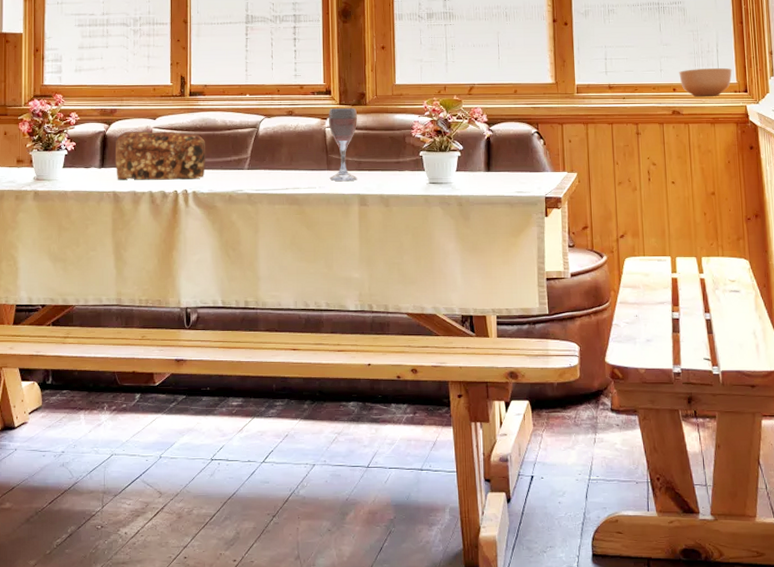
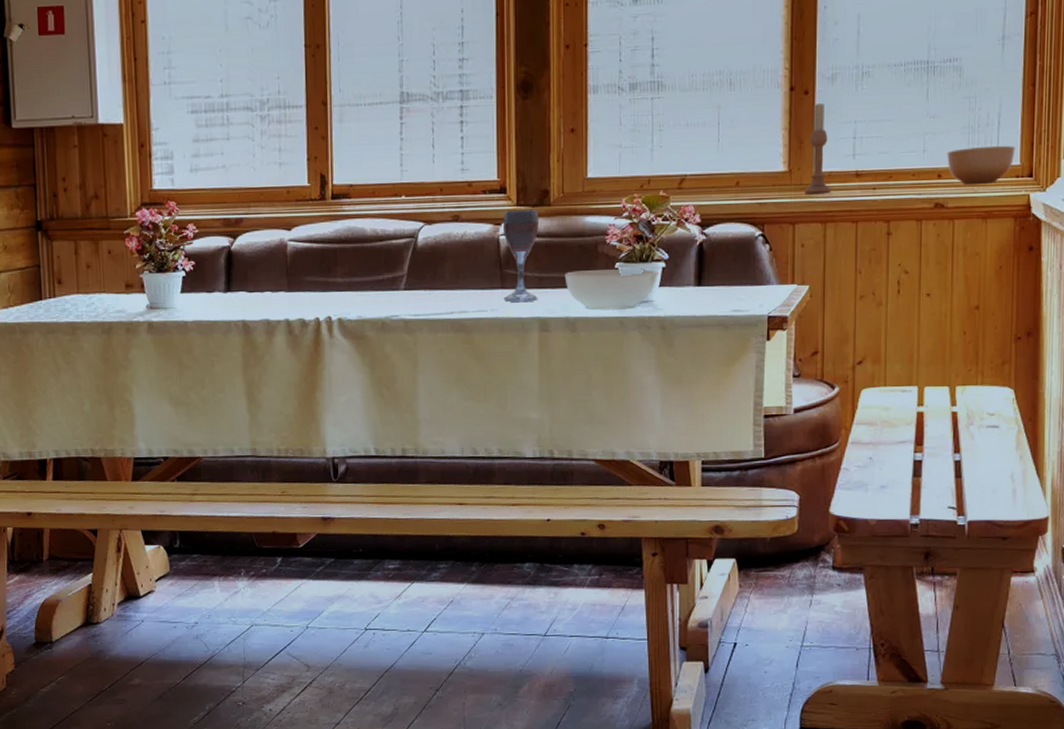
bread loaf: present [115,131,206,181] -> none [242,244,353,307]
bowl: none [379,157,455,190] -> present [564,269,658,311]
candlestick: none [569,31,590,102] -> present [804,102,832,195]

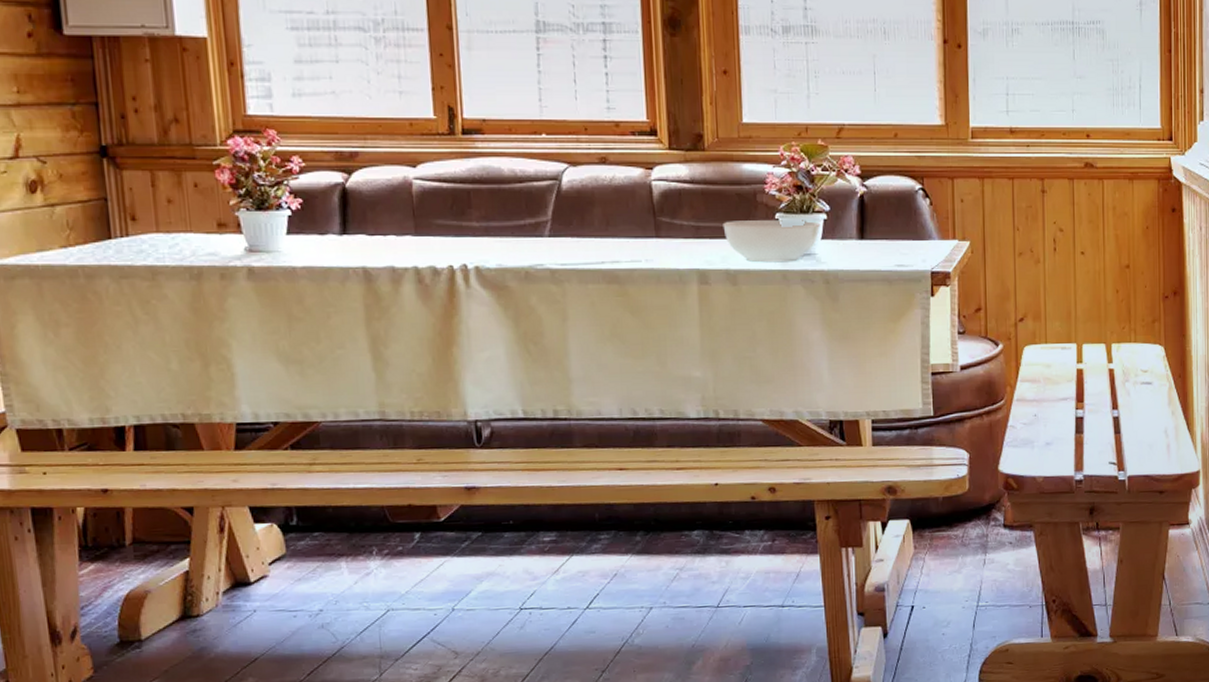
cup: present [502,209,538,302] -> none [654,153,696,252]
candlestick: present [804,102,832,195] -> none [961,57,988,150]
bowl: present [947,145,1016,186] -> none [1094,108,1156,147]

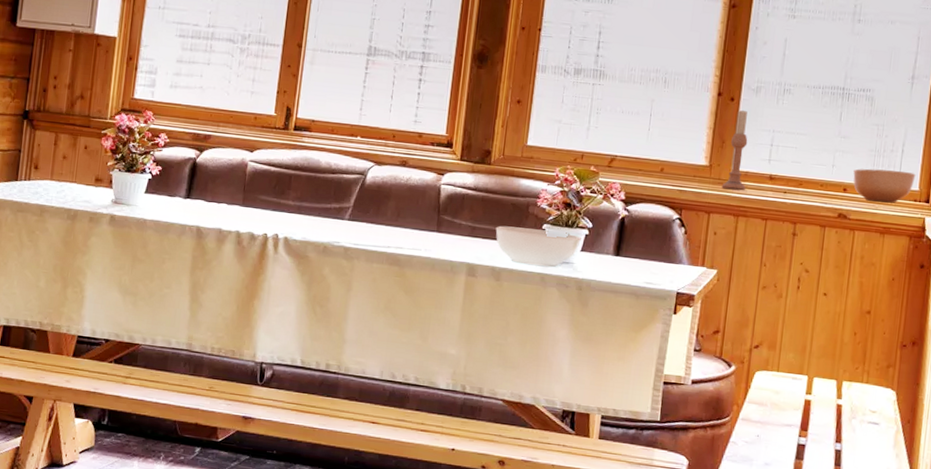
candlestick: none [961,57,988,150] -> present [721,110,748,191]
bowl: none [1094,108,1156,147] -> present [853,168,916,204]

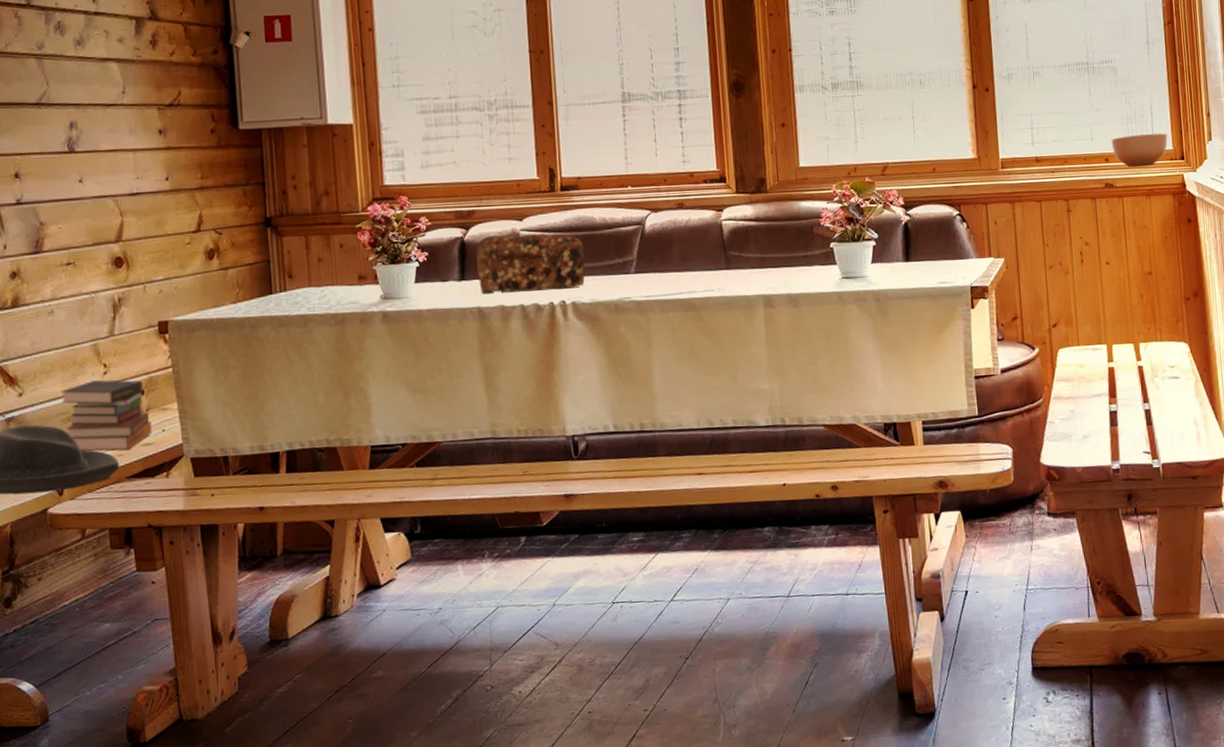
bread loaf: none [202,161,305,224] -> present [476,233,585,294]
bowl: present [495,226,581,268] -> none [784,248,870,287]
candlestick: present [721,110,748,191] -> none [993,98,1016,179]

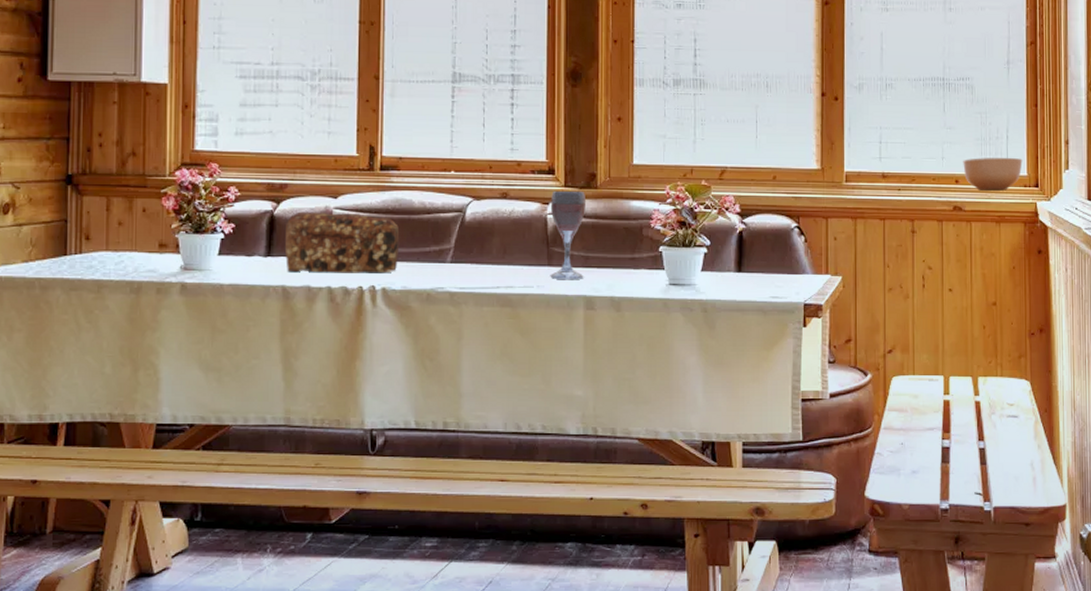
cup: none [724,196,761,281] -> present [550,190,585,279]

